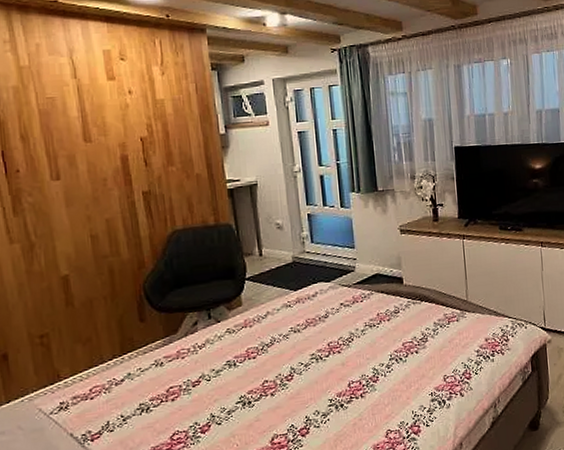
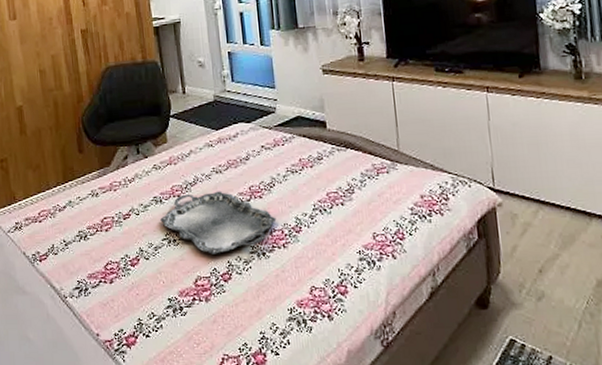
serving tray: none [234,349,355,412] -> present [160,191,277,254]

